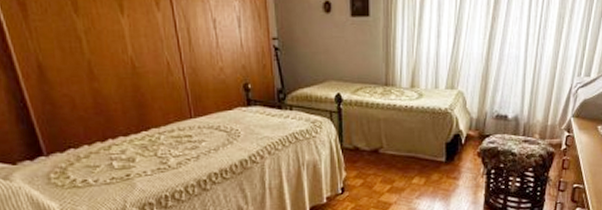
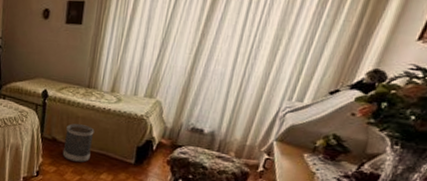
wastebasket: none [367,127,399,171] -> present [62,123,95,163]

